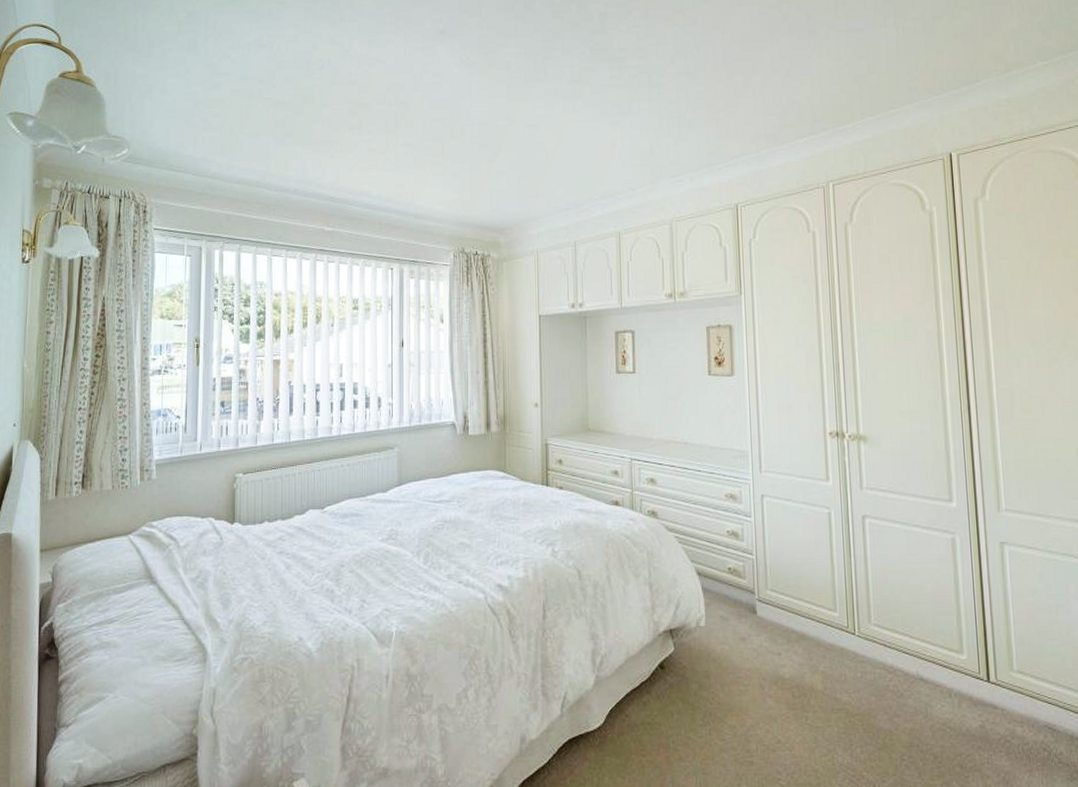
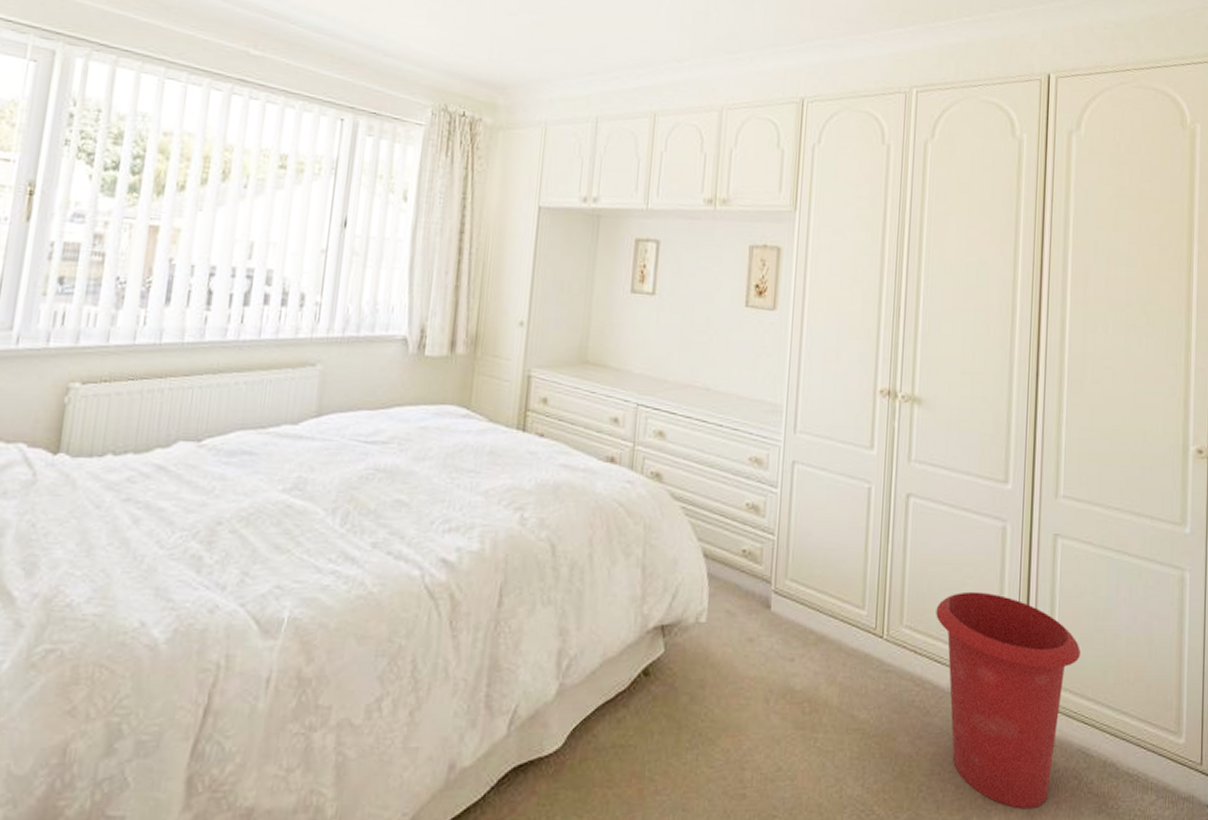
waste bin: none [899,594,1037,776] -> present [936,591,1080,809]

